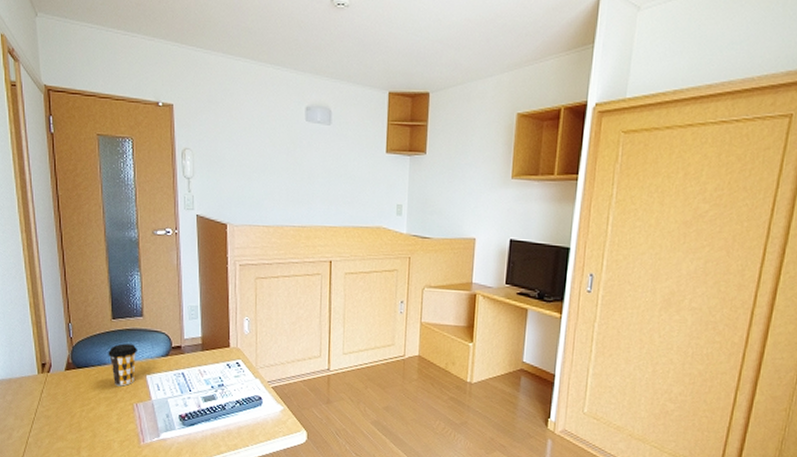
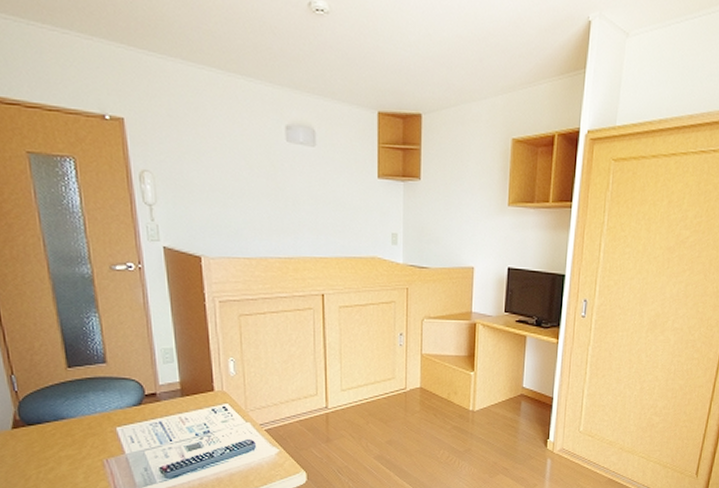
coffee cup: present [108,343,137,387] -> none [65,394,103,442]

